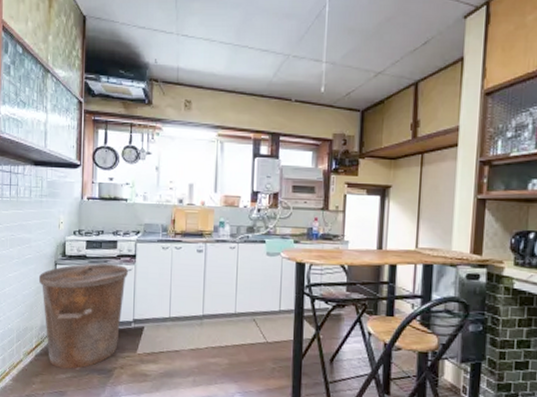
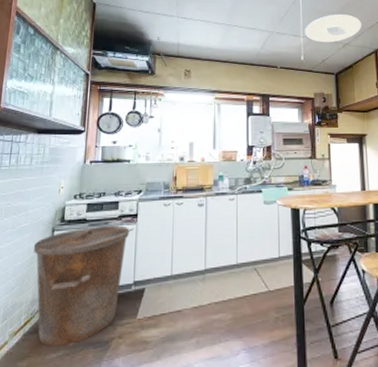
ceiling light: none [328,33,402,71] -> present [305,14,361,43]

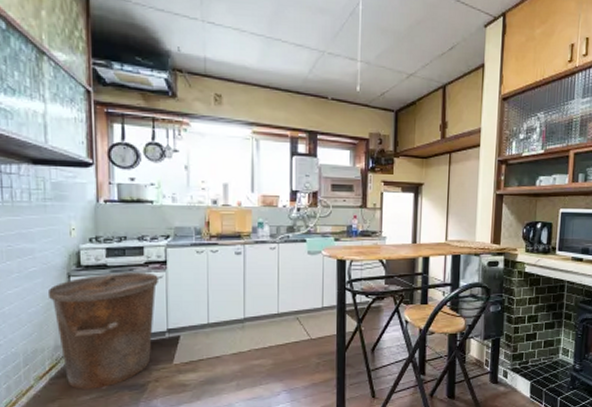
ceiling light: present [305,14,361,43] -> none [363,34,431,72]

